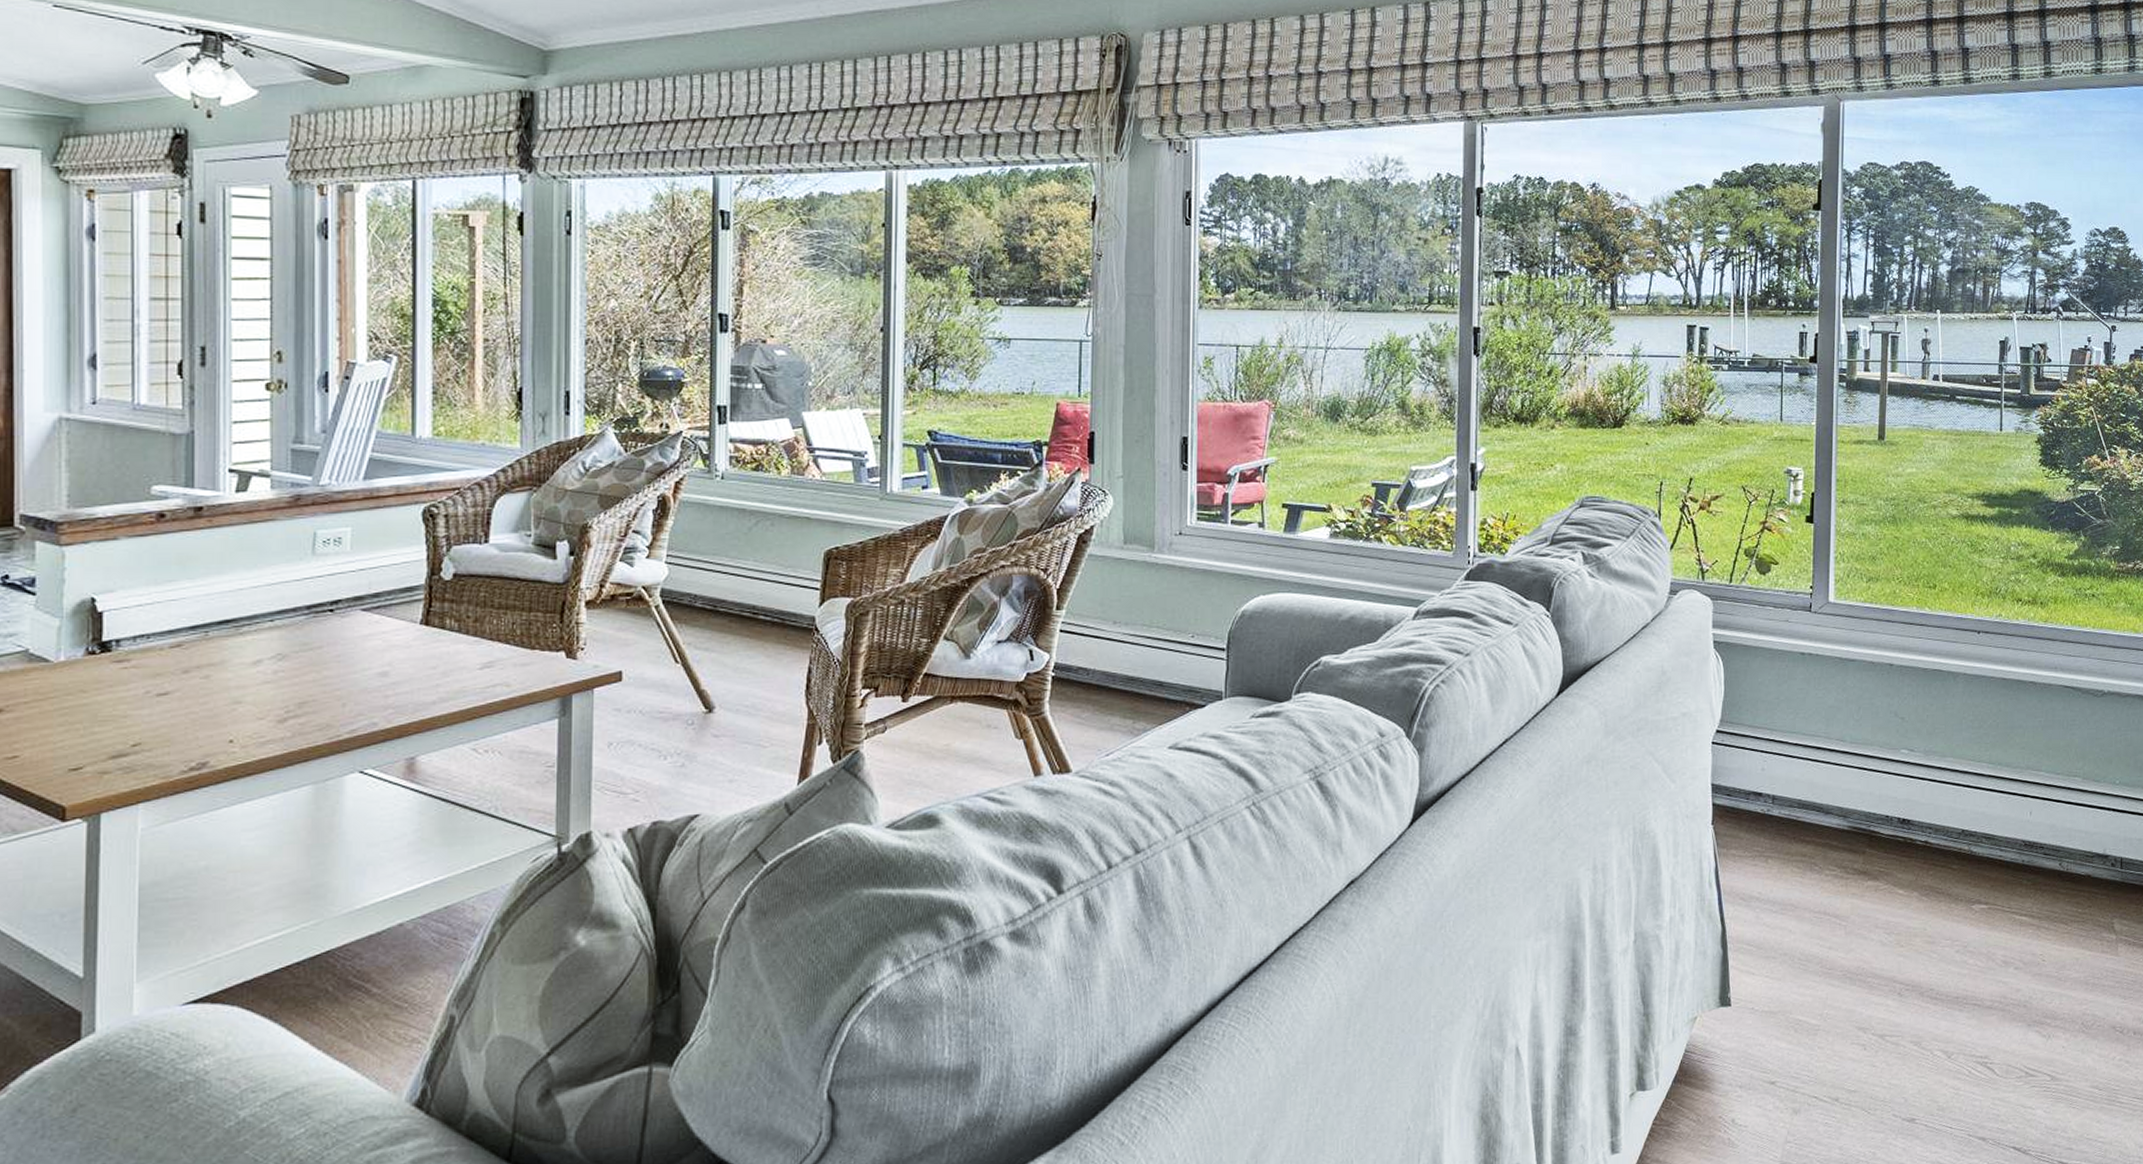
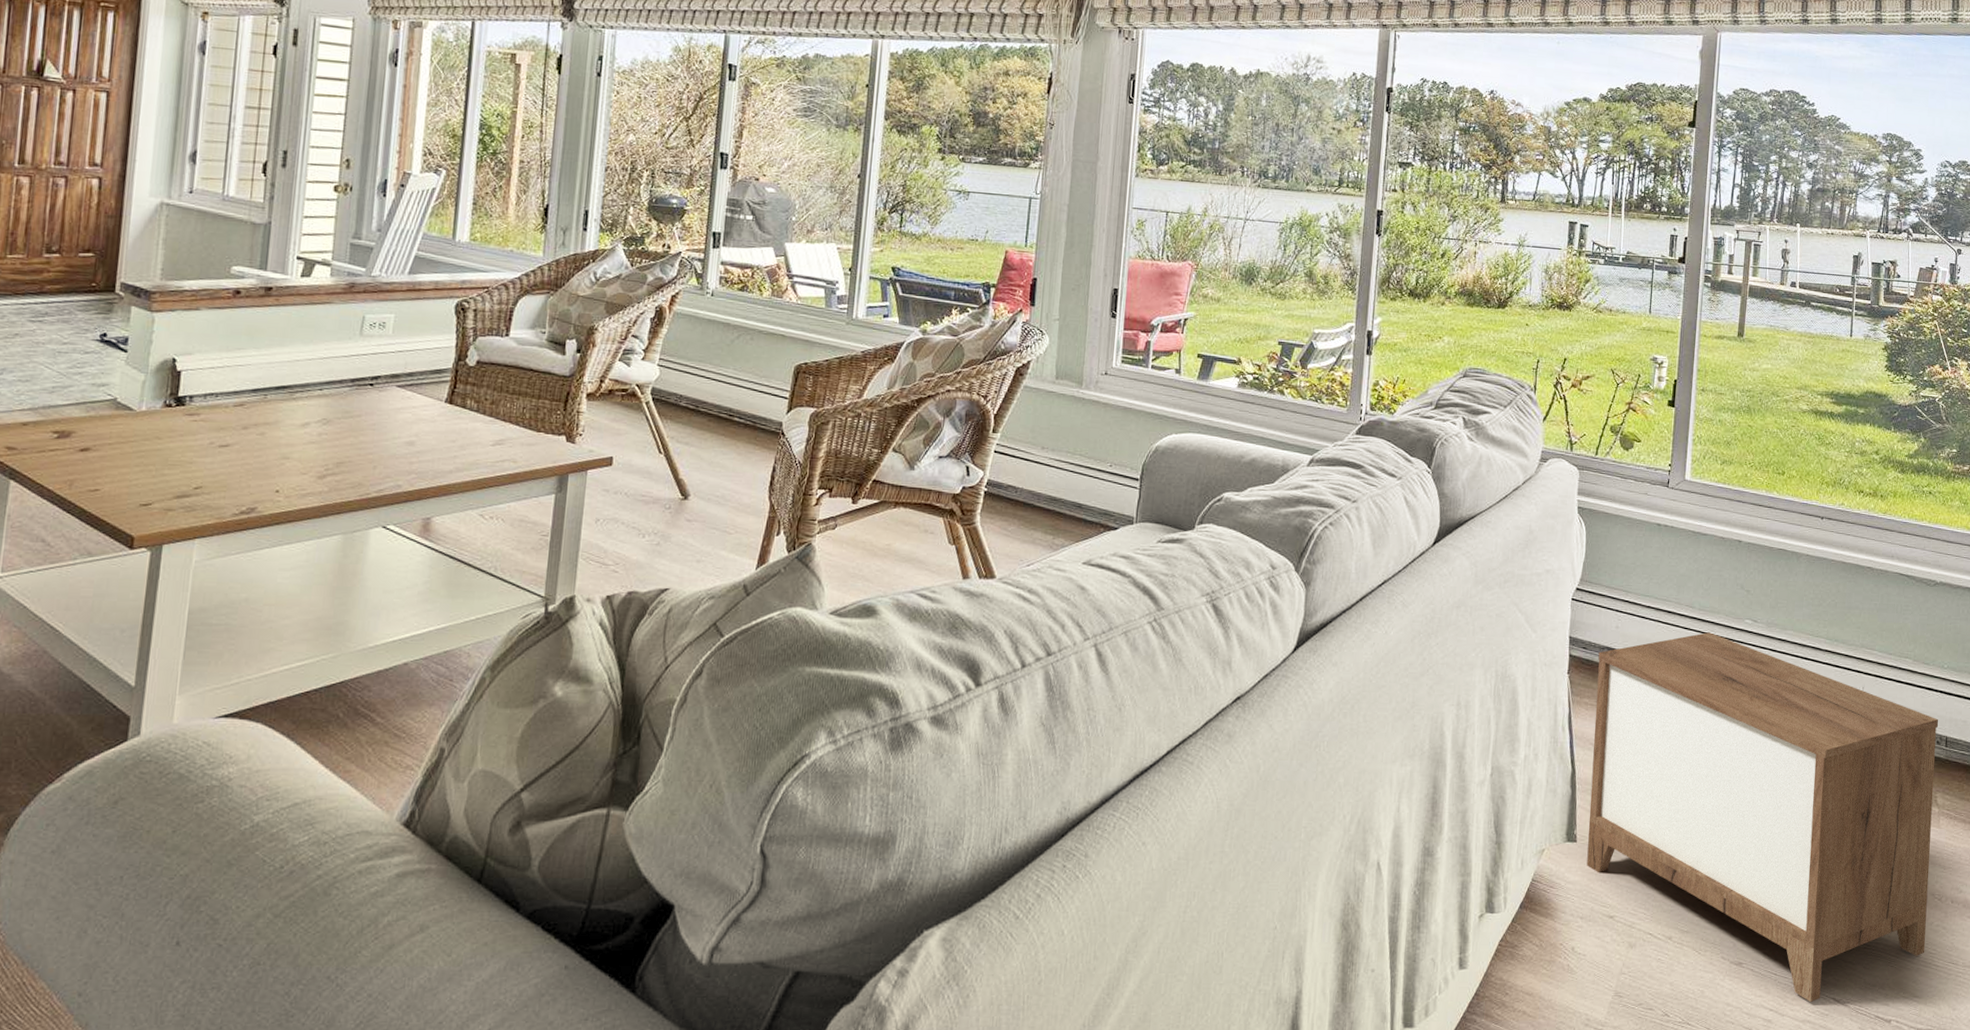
nightstand: none [1743,766,2113,1153] -> present [1586,632,1939,1002]

